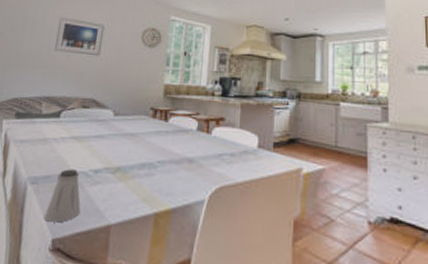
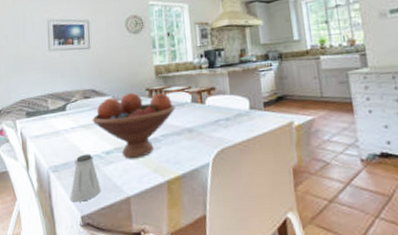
fruit bowl: none [86,109,179,183] -> present [92,92,176,159]

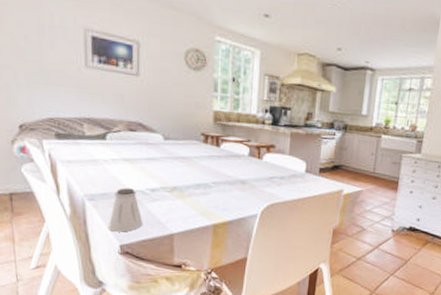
fruit bowl: present [92,92,176,159] -> none [137,134,231,200]

